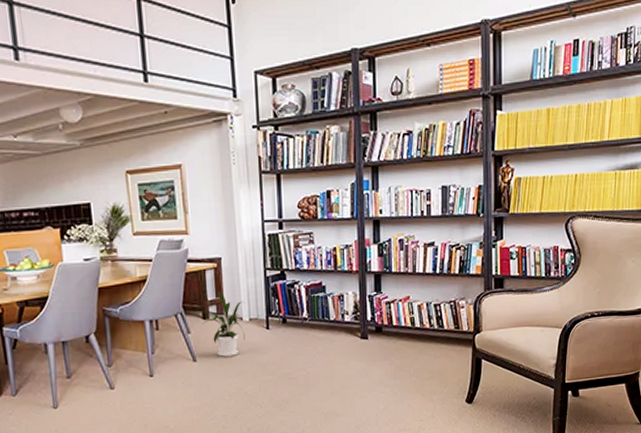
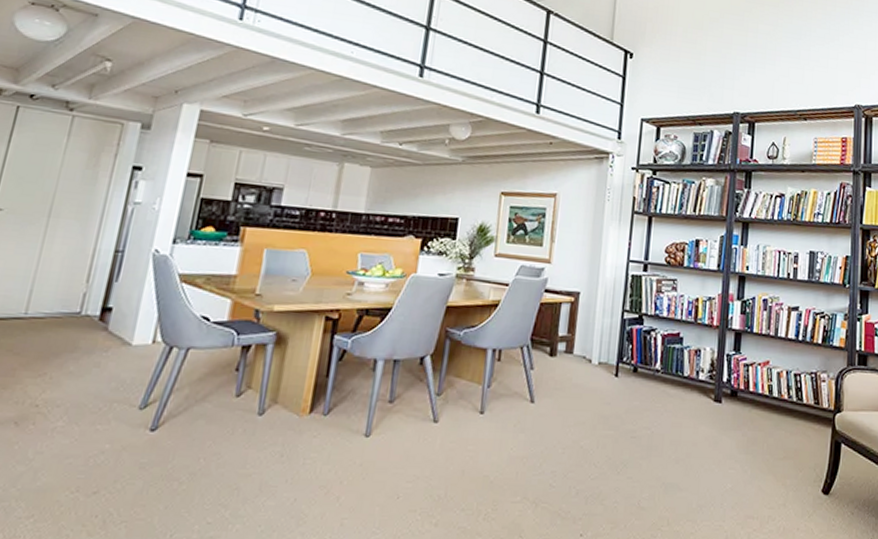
house plant: present [193,292,245,357] -> none [540,328,595,402]

